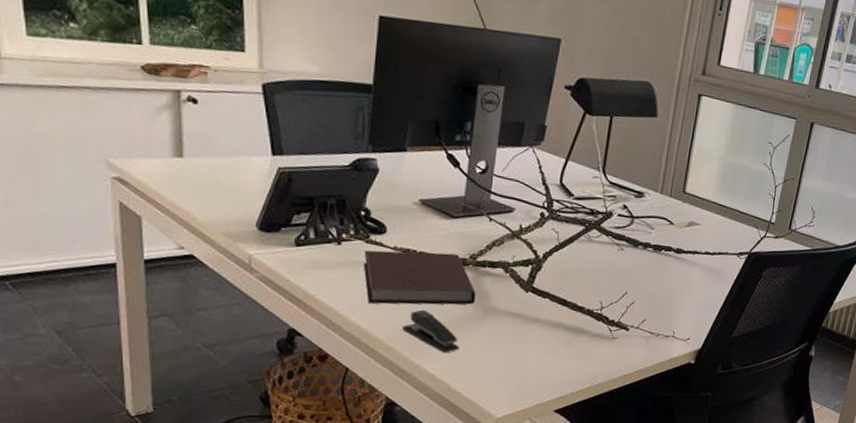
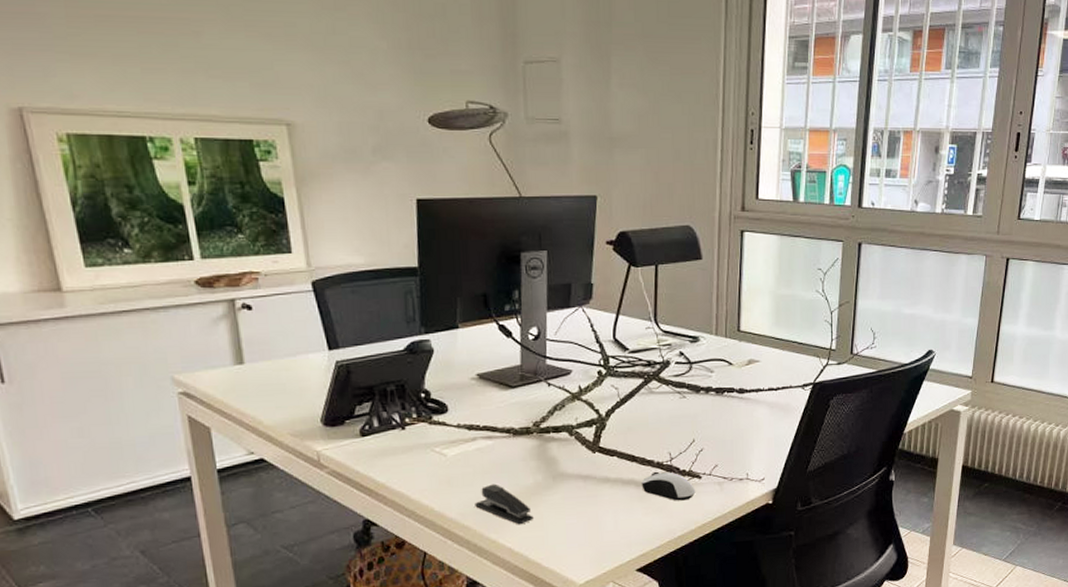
notebook: present [363,250,476,305] -> none [428,424,544,484]
computer mouse: none [569,318,622,350] -> present [641,471,696,501]

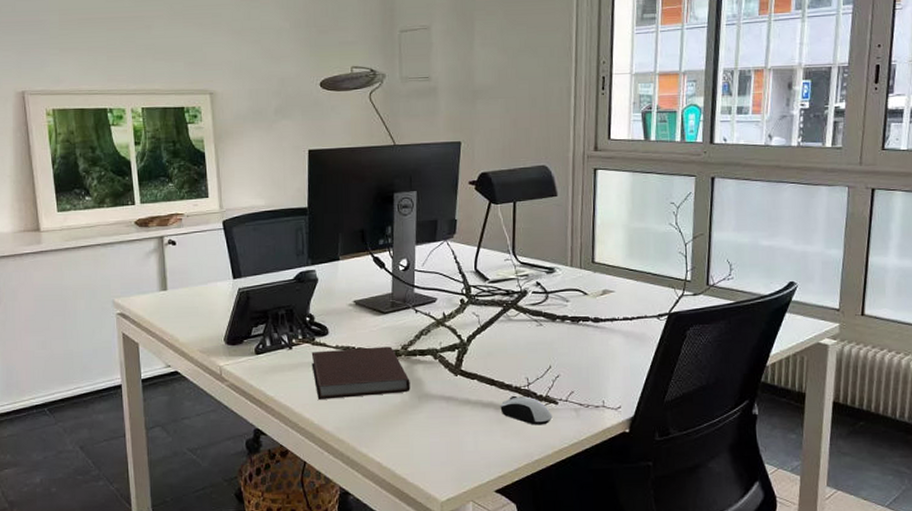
notebook: none [428,424,544,484] -> present [311,346,410,400]
stapler: present [475,483,534,525] -> none [349,401,401,441]

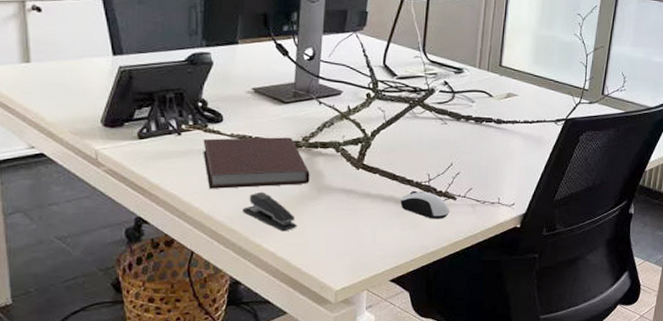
stapler: none [349,401,401,441] -> present [242,192,297,232]

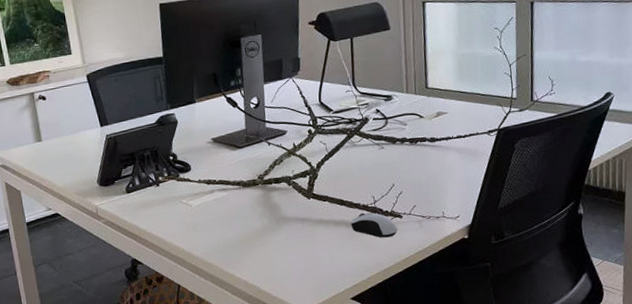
notebook: present [203,137,310,189] -> none [177,177,269,229]
stapler: present [242,192,297,232] -> none [215,227,263,262]

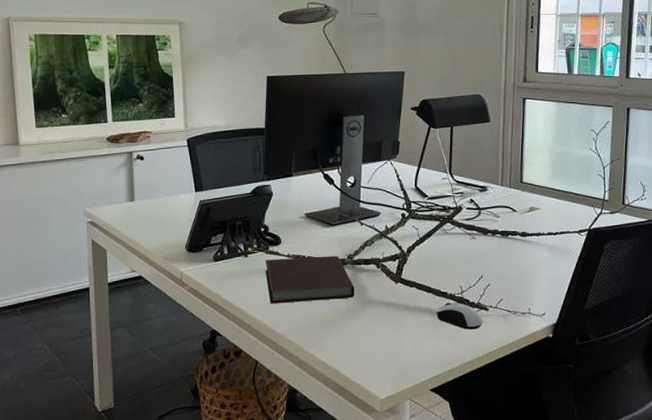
notebook: none [177,177,269,229] -> present [265,256,355,304]

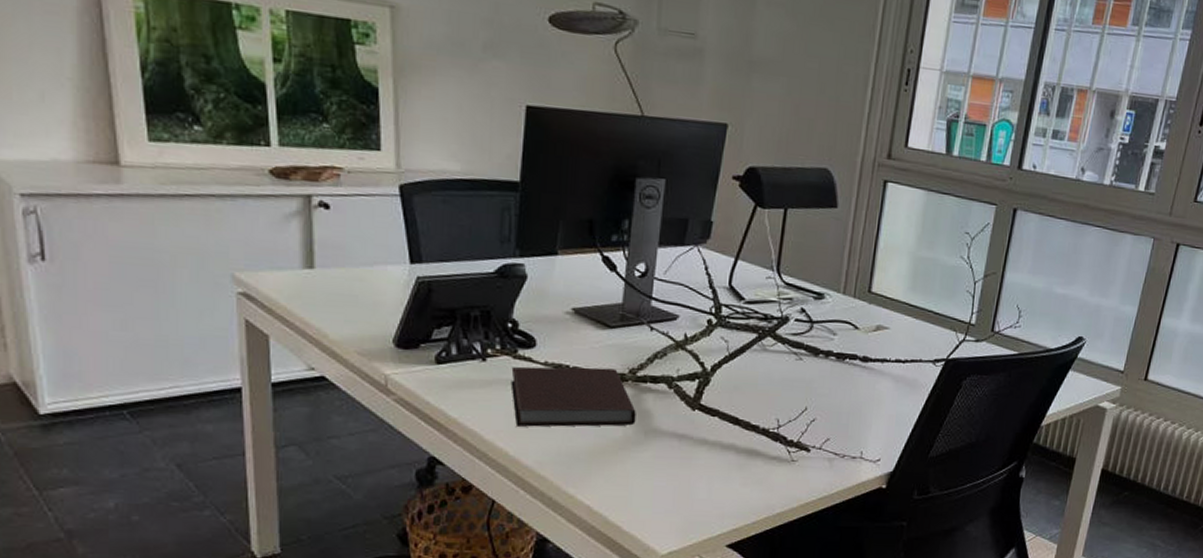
computer mouse: present [436,302,483,330] -> none [742,438,802,475]

